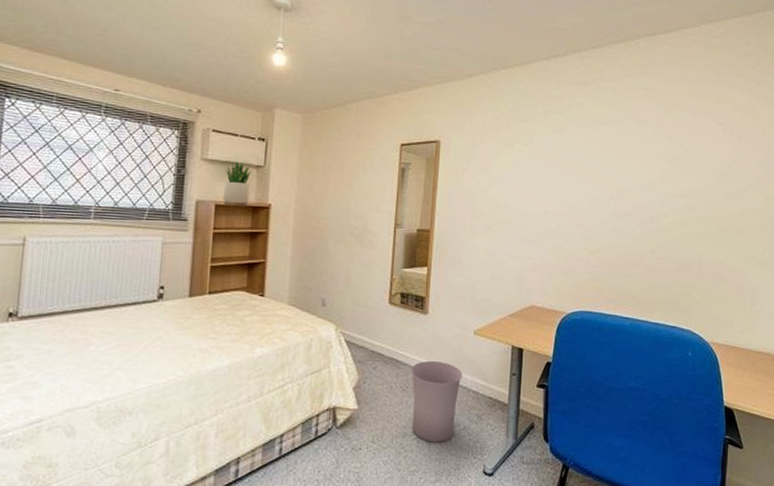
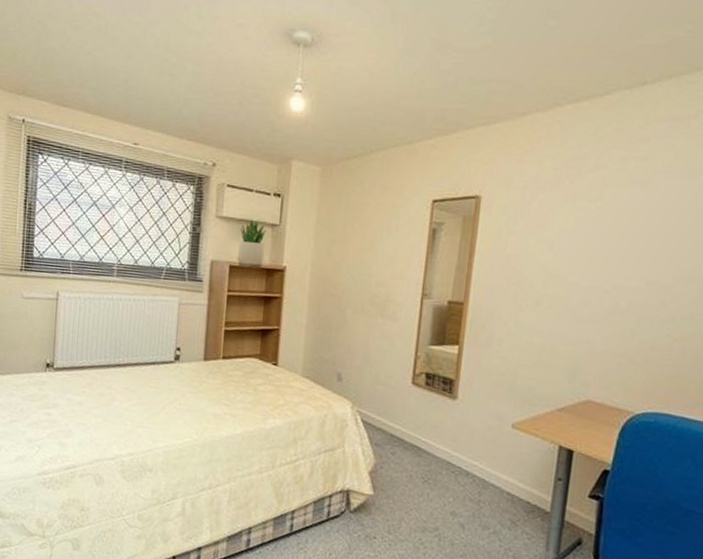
waste bin: present [411,360,463,442] -> none [433,452,496,545]

